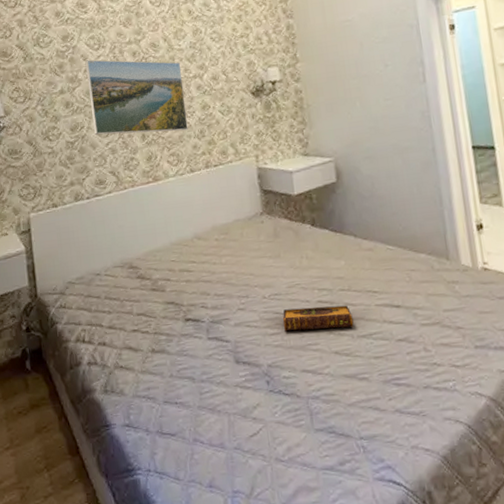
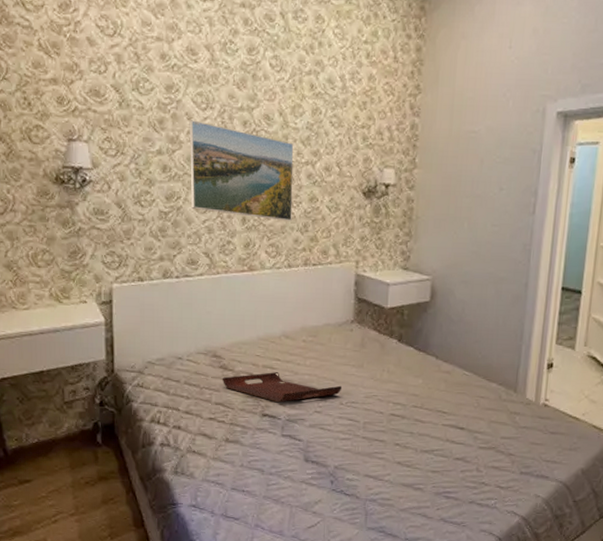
serving tray: none [141,274,263,306] -> present [223,372,342,403]
hardback book: present [283,305,354,332] -> none [355,418,420,443]

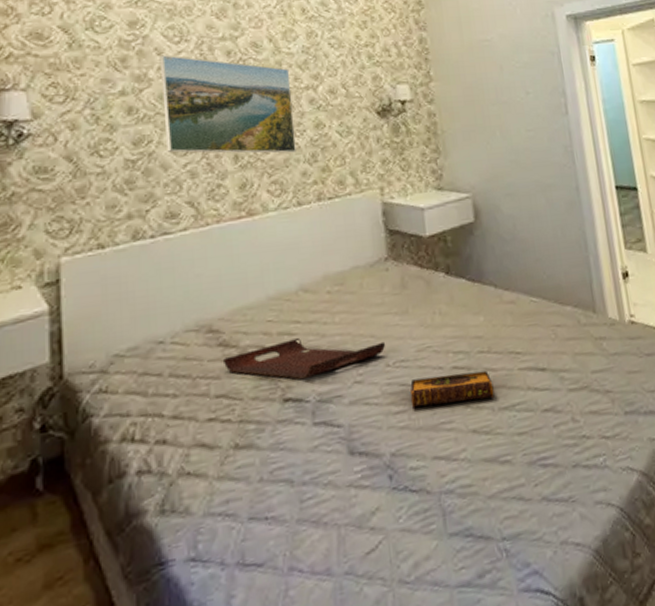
hardback book: none [355,418,420,443] -> present [410,370,495,408]

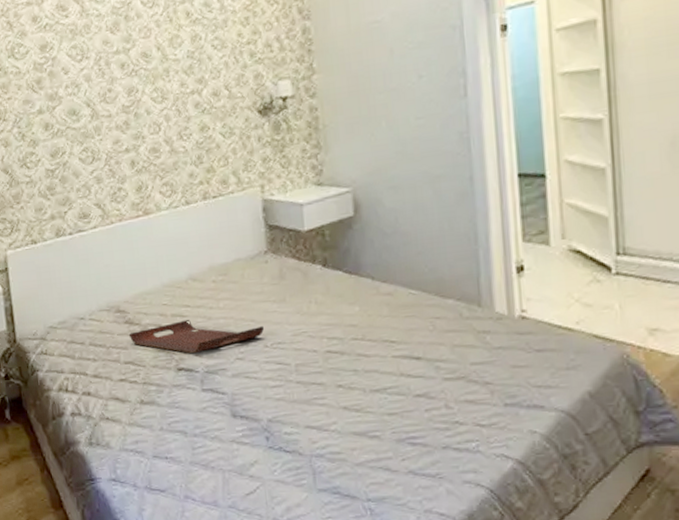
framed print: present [159,55,296,154] -> none [66,73,184,162]
hardback book: present [410,370,495,408] -> none [286,356,366,384]

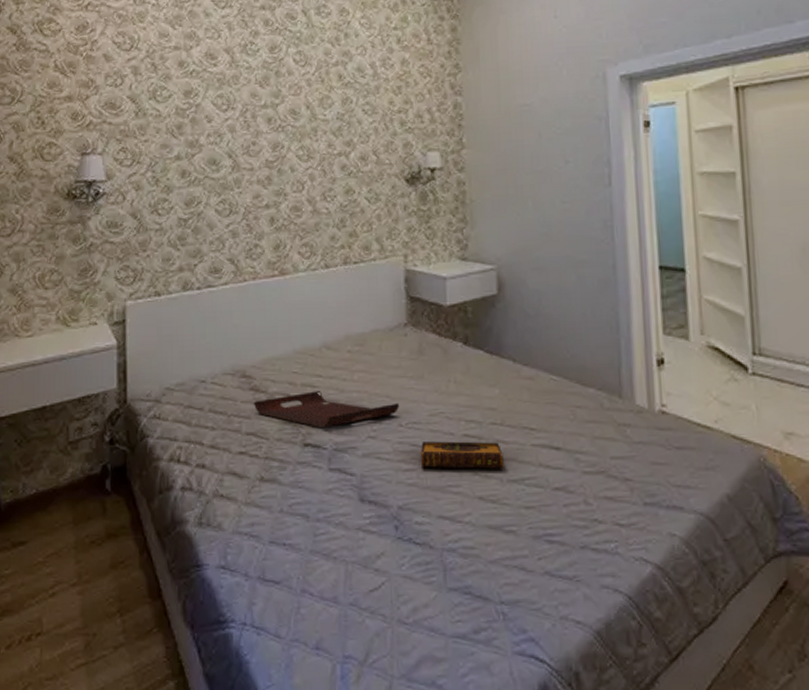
hardback book: none [286,356,366,384] -> present [421,441,504,470]

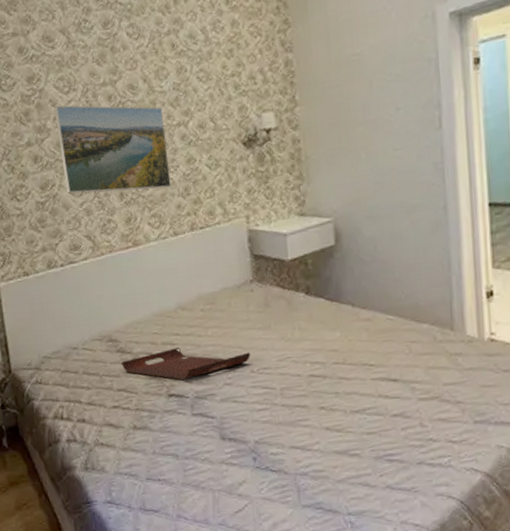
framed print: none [209,122,327,218] -> present [54,105,171,194]
hardback book: present [421,441,504,470] -> none [272,379,347,407]

